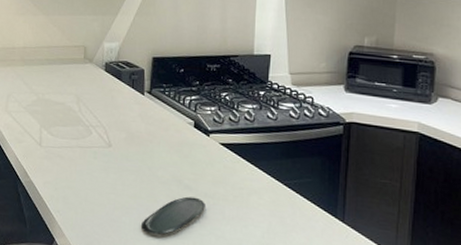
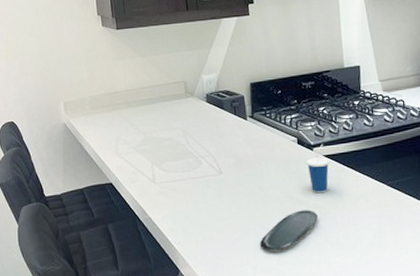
cup: none [201,131,225,183] -> present [307,144,330,194]

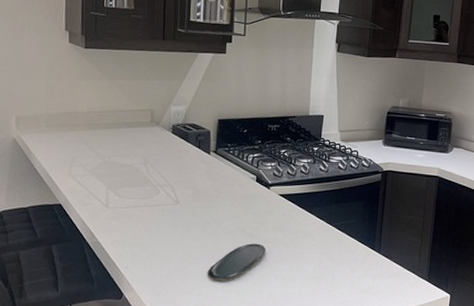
cup: present [307,144,330,194] -> none [262,183,284,229]

